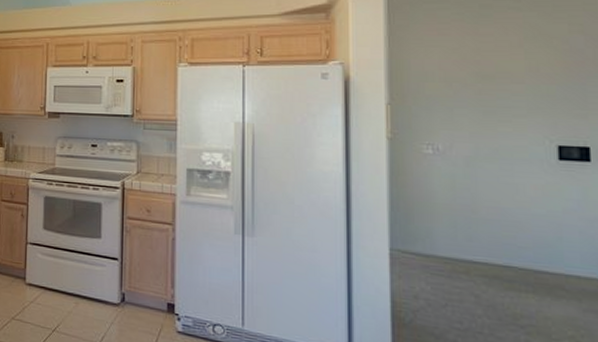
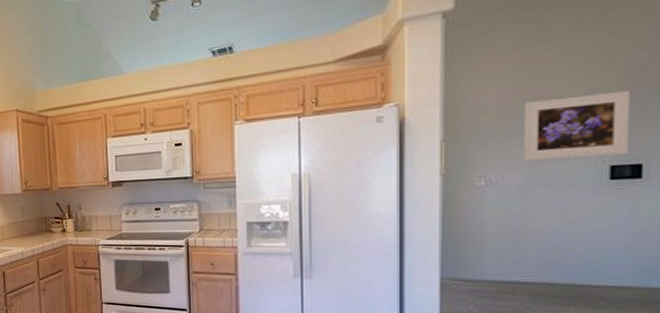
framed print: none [468,71,575,135] -> present [524,90,631,160]

